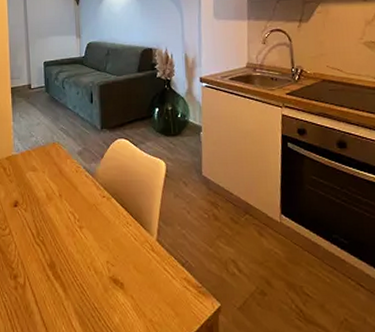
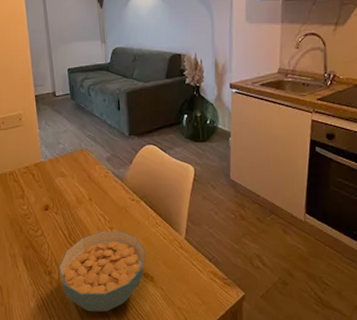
cereal bowl: none [24,230,116,323] -> present [58,230,146,312]

